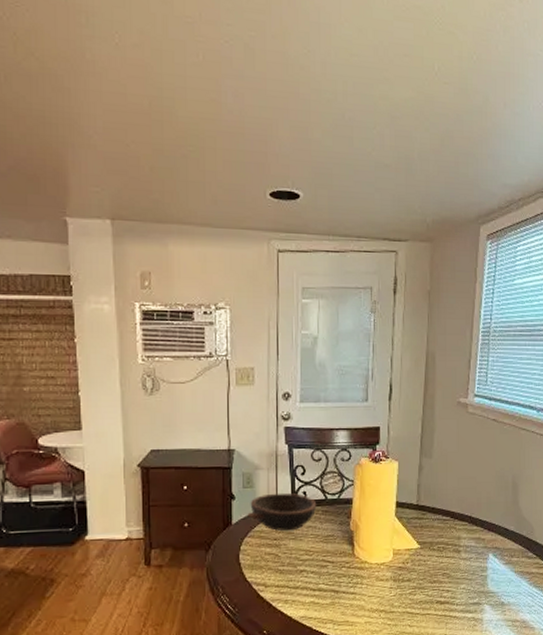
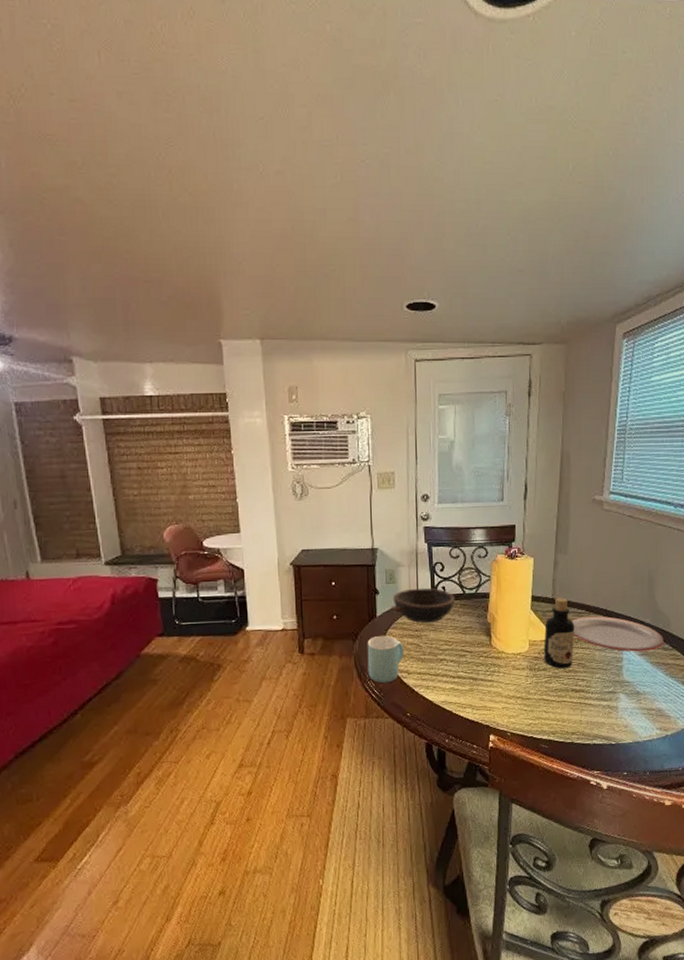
mug: none [221,545,261,598] -> present [367,636,403,684]
bottle: none [408,504,440,579] -> present [544,597,575,669]
plate: none [436,523,528,561] -> present [571,616,665,652]

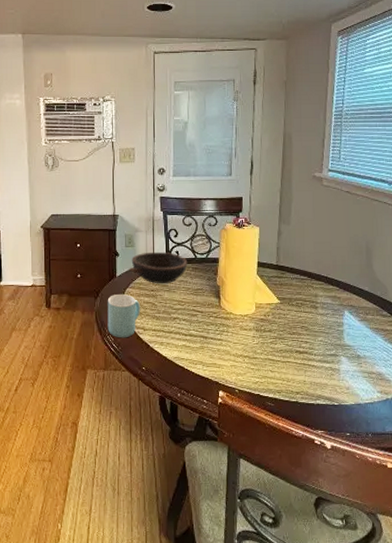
bottle: present [544,597,575,669] -> none [269,264,298,331]
plate: present [571,616,665,652] -> none [295,282,383,318]

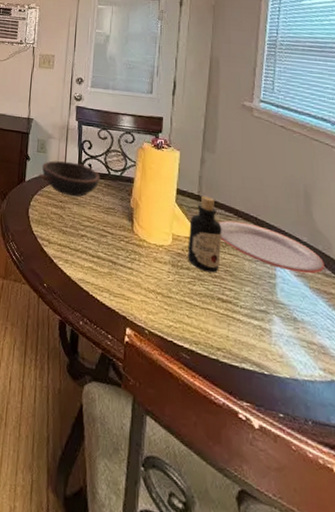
mug: present [107,294,140,338] -> none [11,199,47,248]
bottle: none [269,264,298,331] -> present [187,195,222,273]
plate: none [295,282,383,318] -> present [218,220,326,274]

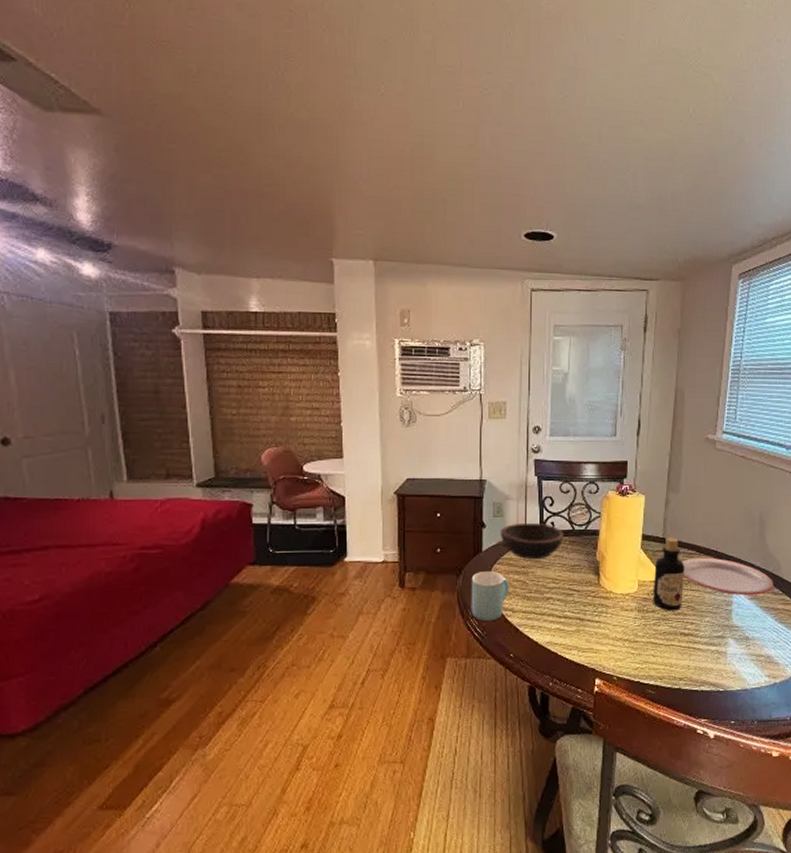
mug: none [11,199,47,248] -> present [471,572,509,622]

